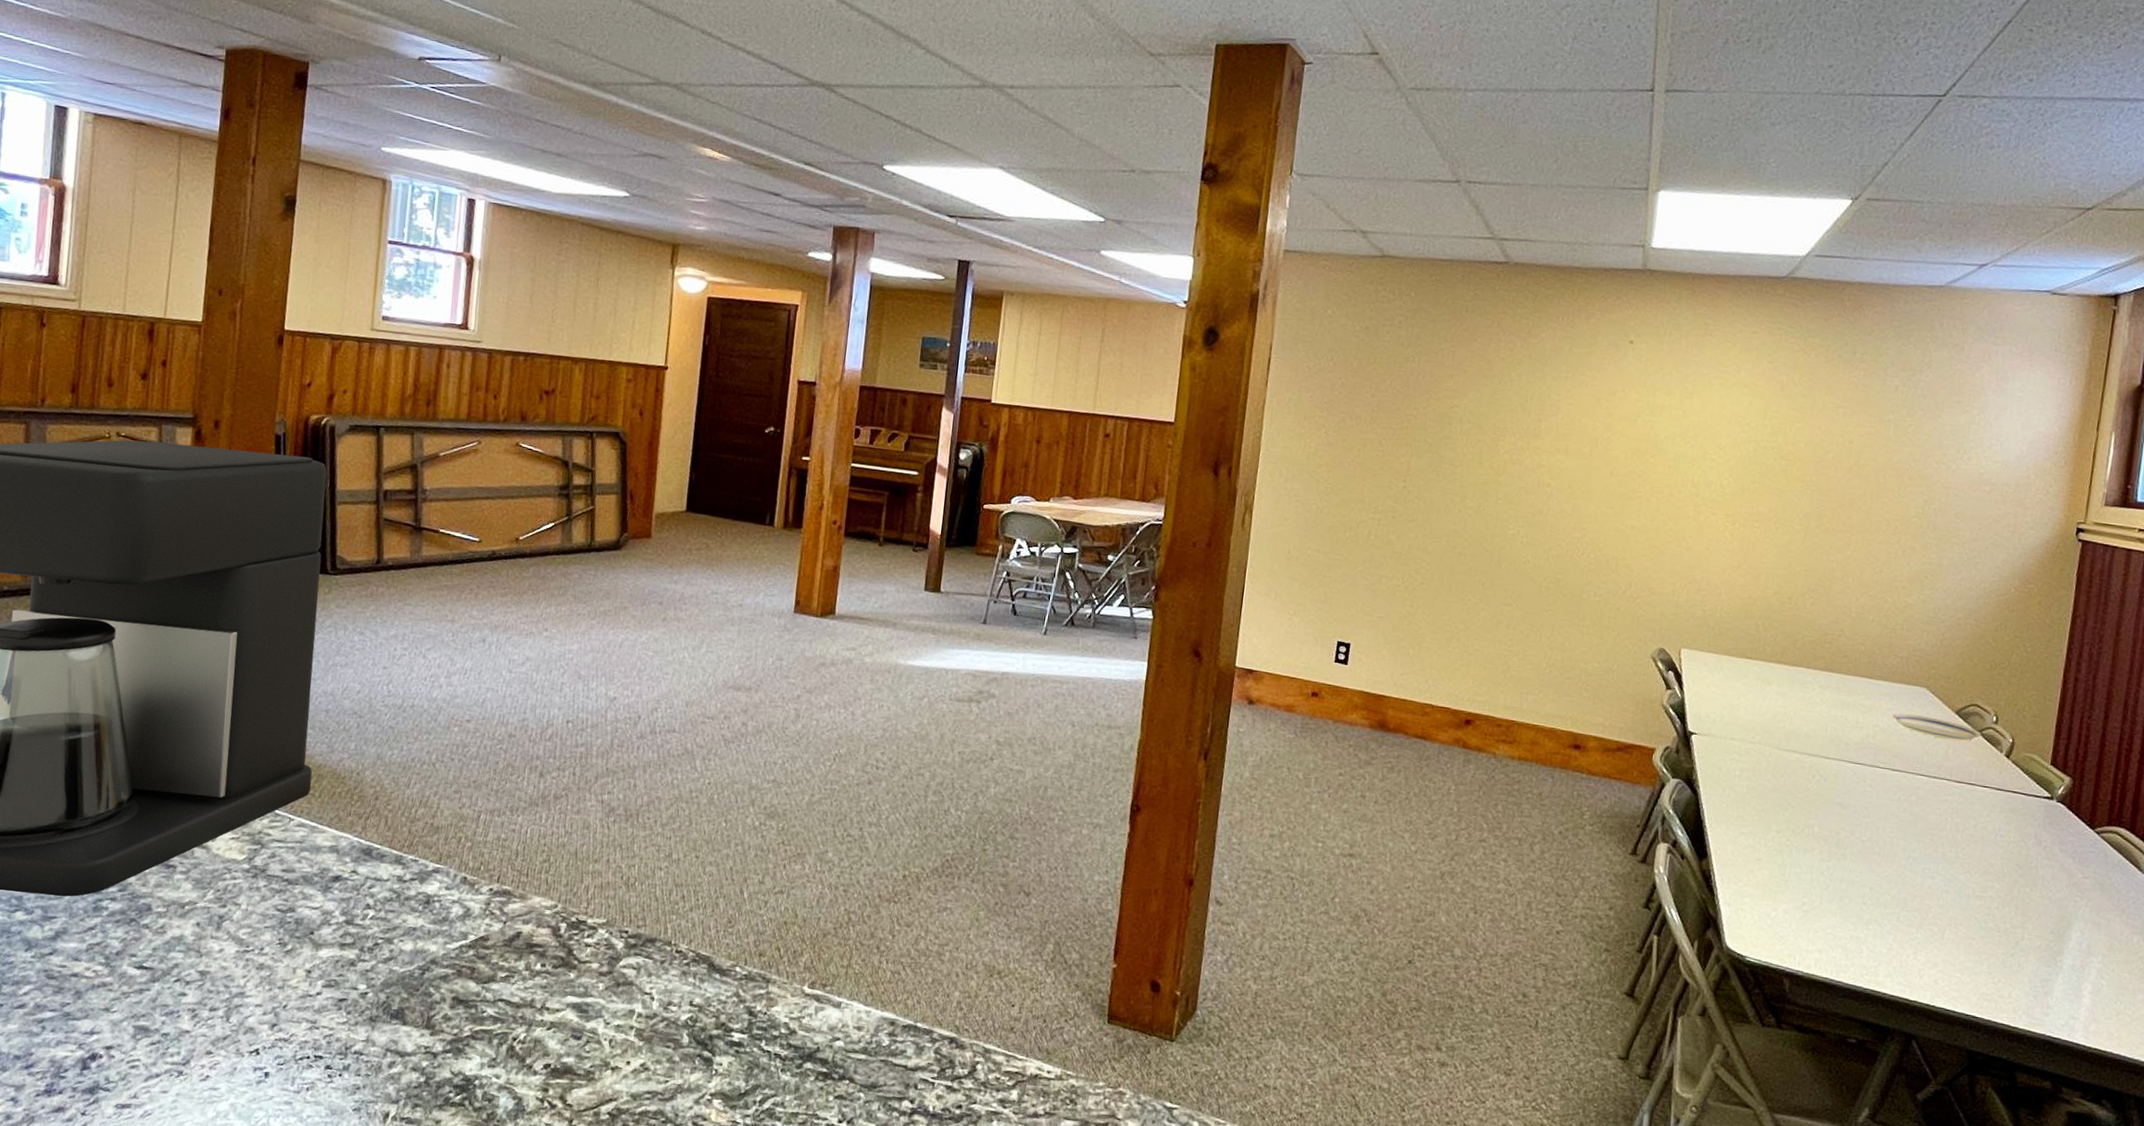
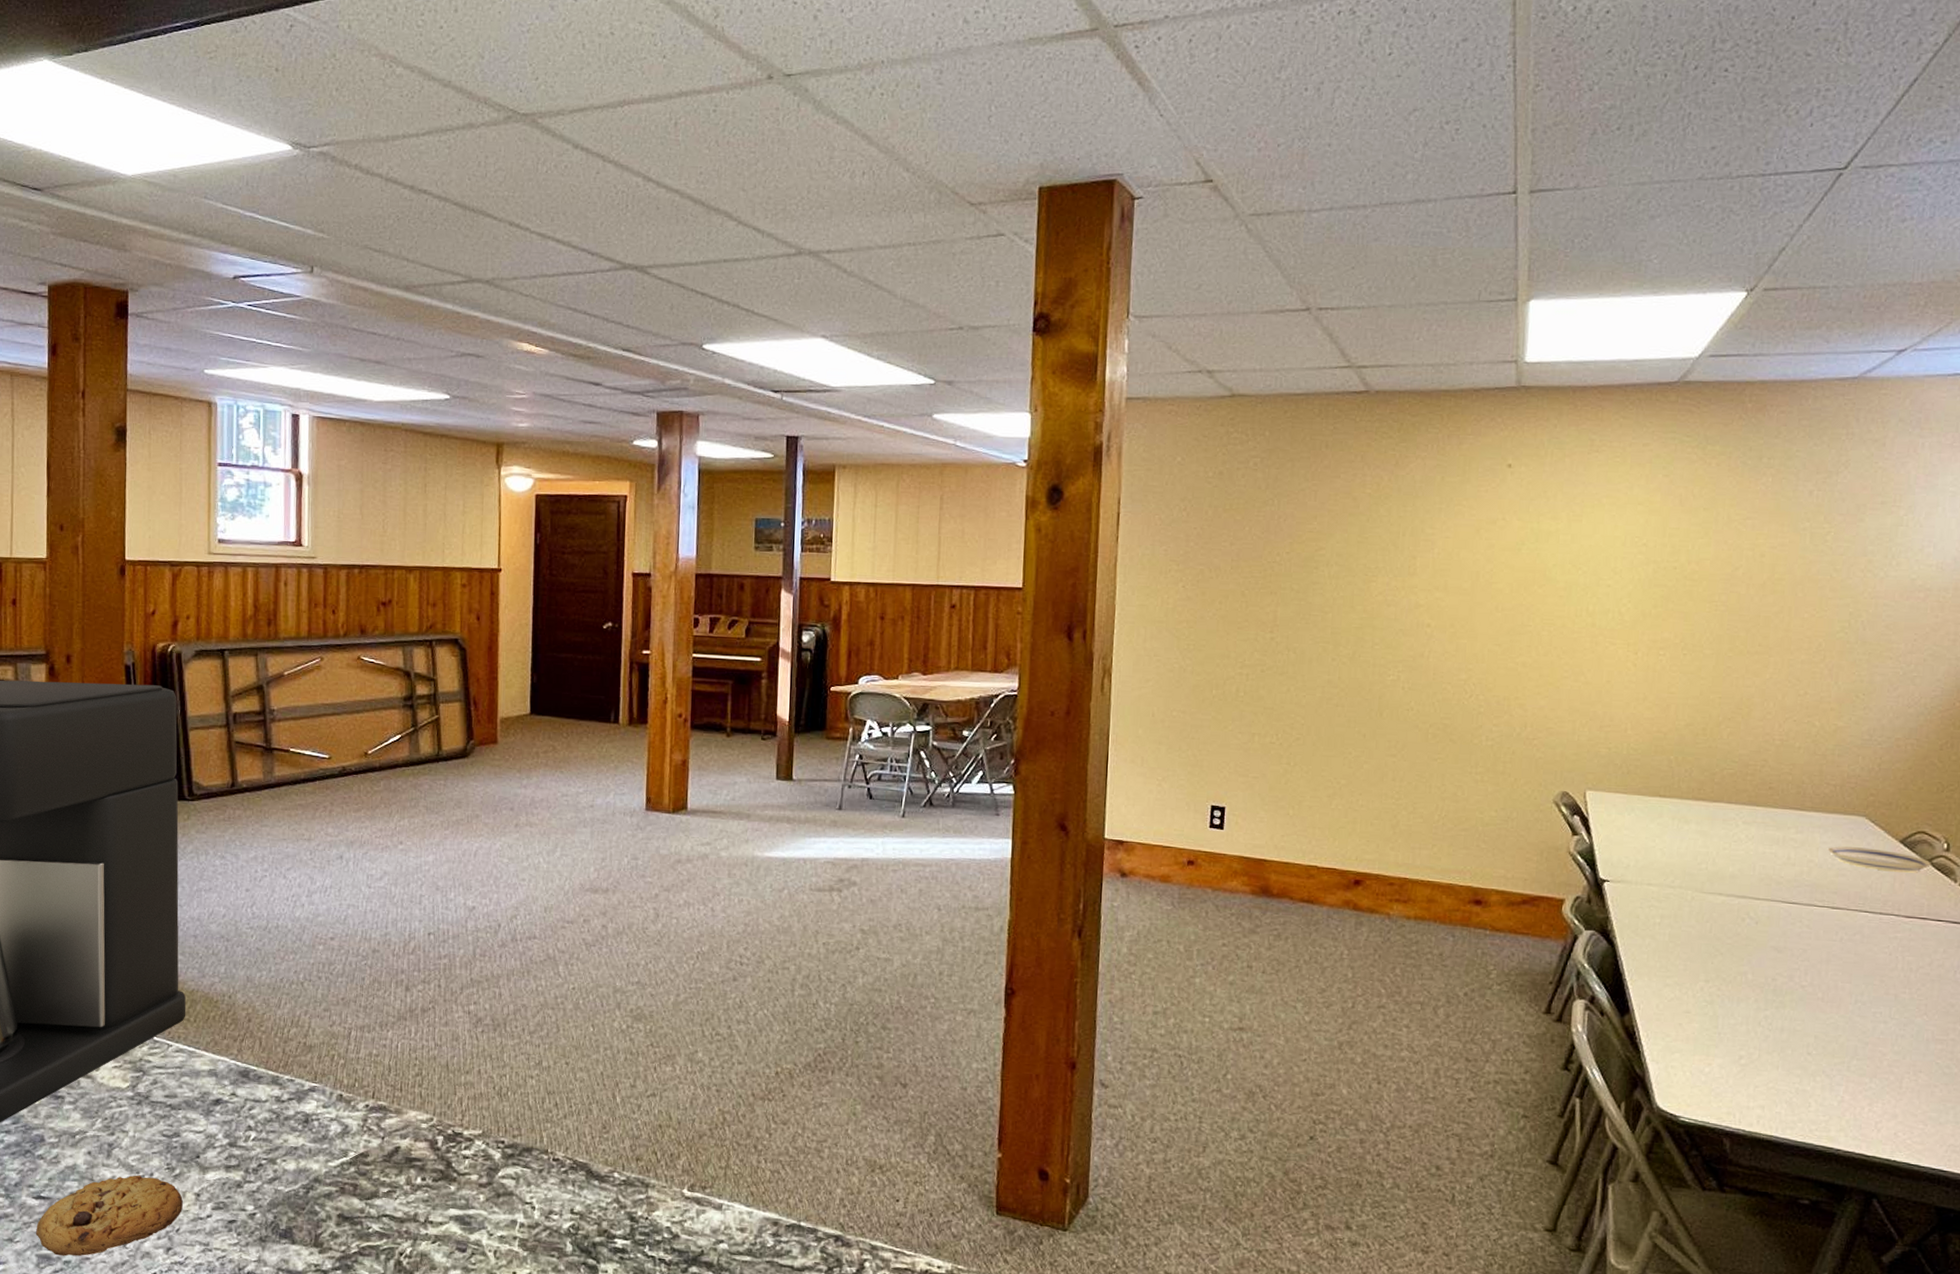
cookie: none [135,949,293,1029] -> present [36,1175,183,1257]

